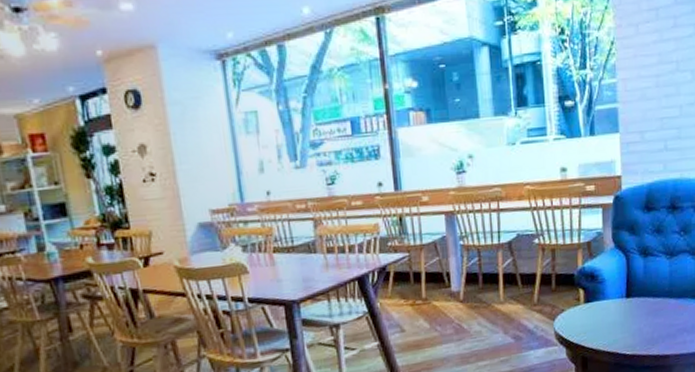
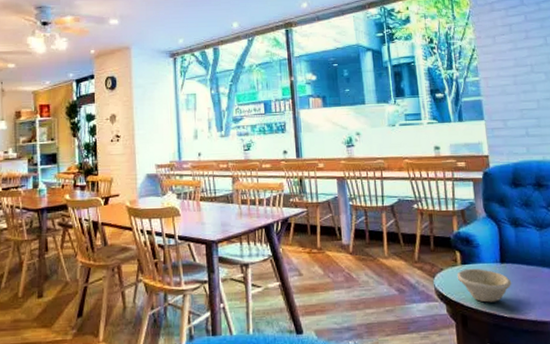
bowl: none [579,305,637,342] -> present [457,268,512,303]

